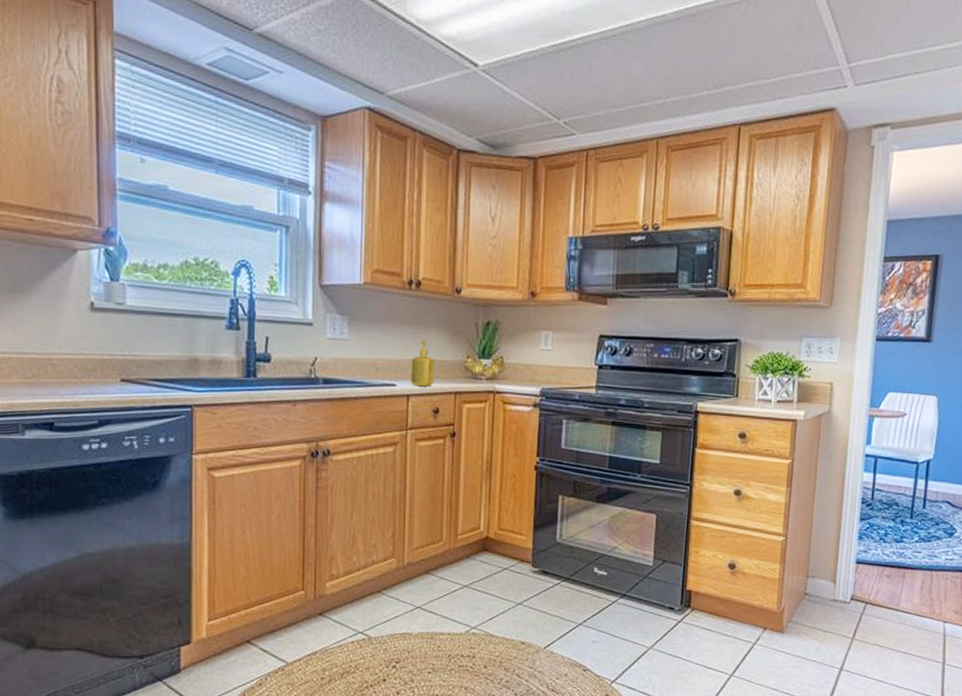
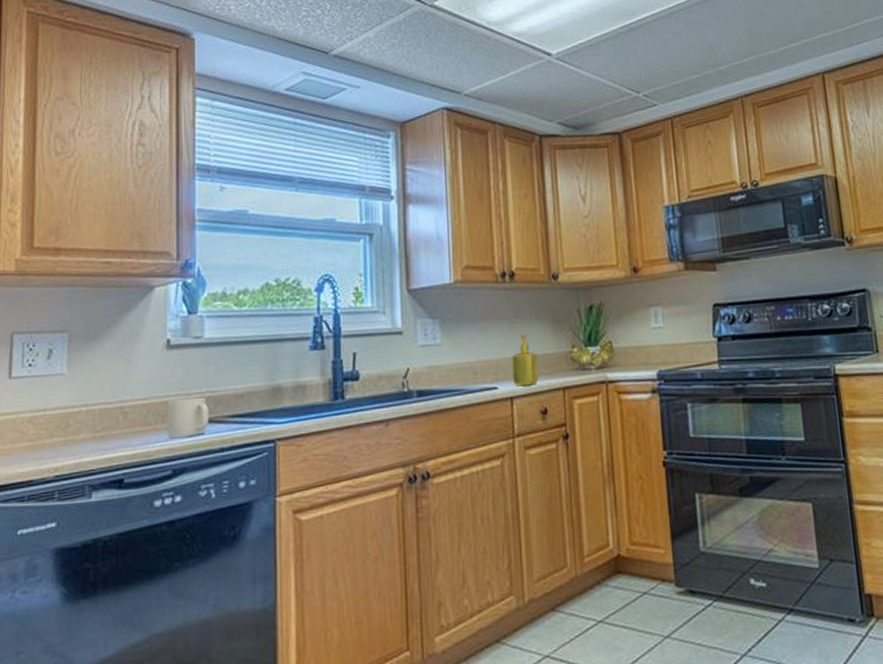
mug: none [92,358,132,394] -> present [167,397,209,439]

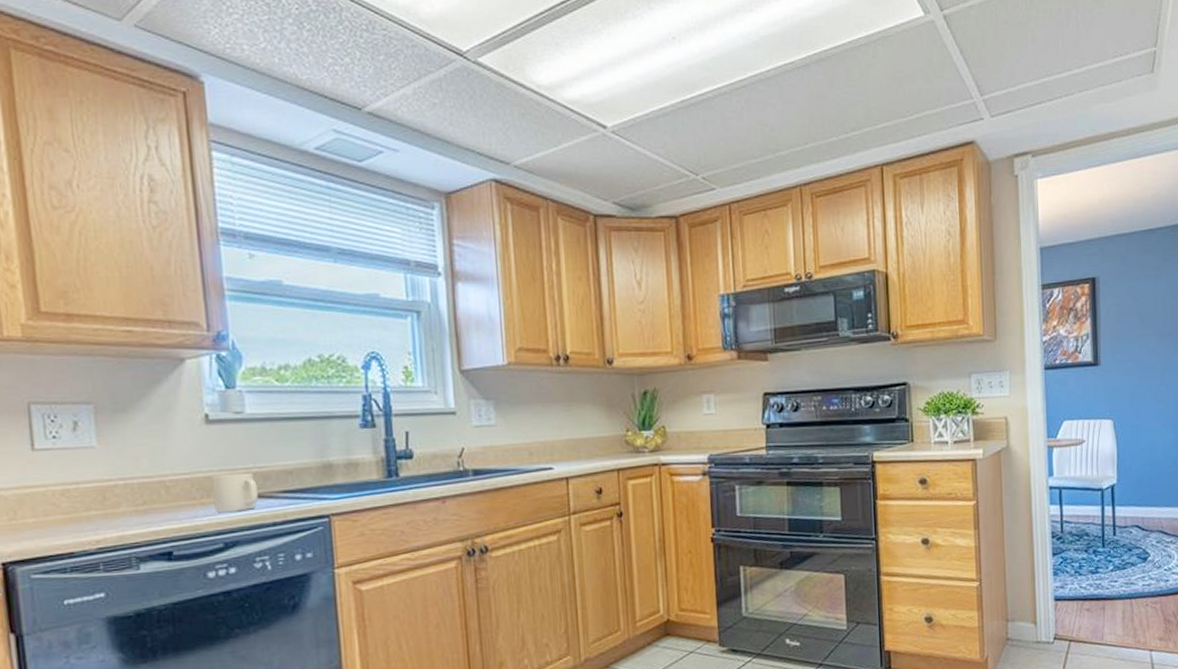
soap dispenser: present [512,335,539,387] -> none [567,418,594,467]

